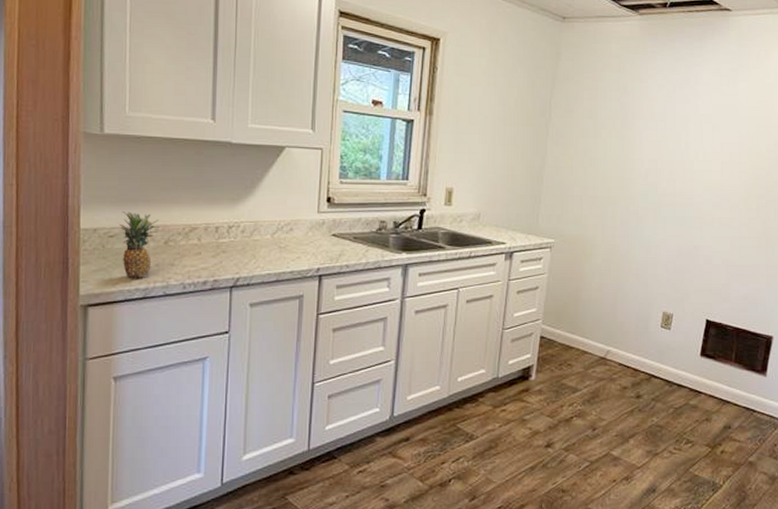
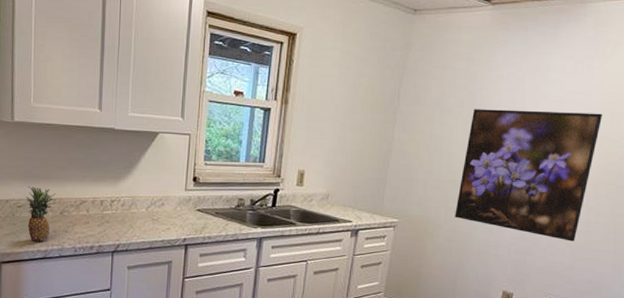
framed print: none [612,122,750,258] -> present [455,109,603,242]

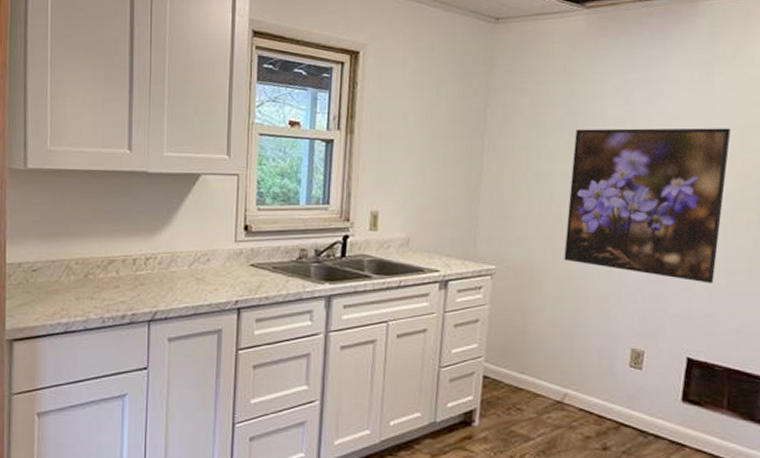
fruit: present [25,186,56,242] -> none [41,245,79,312]

